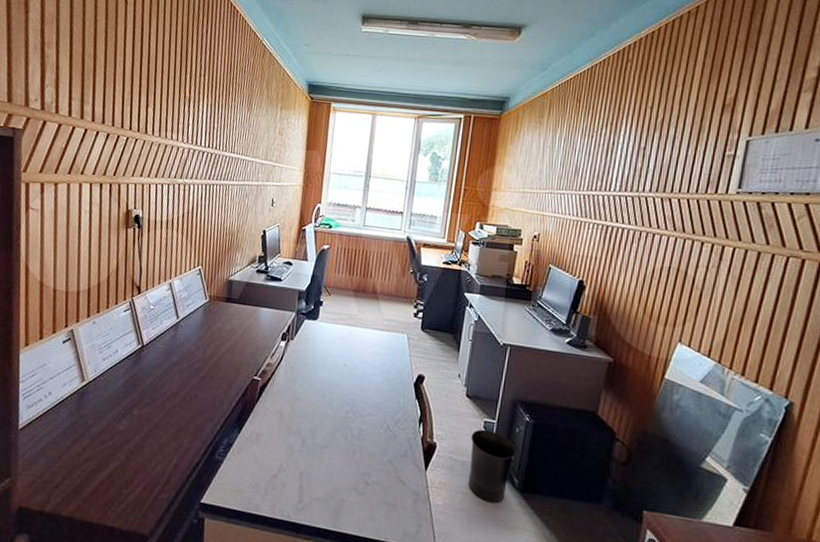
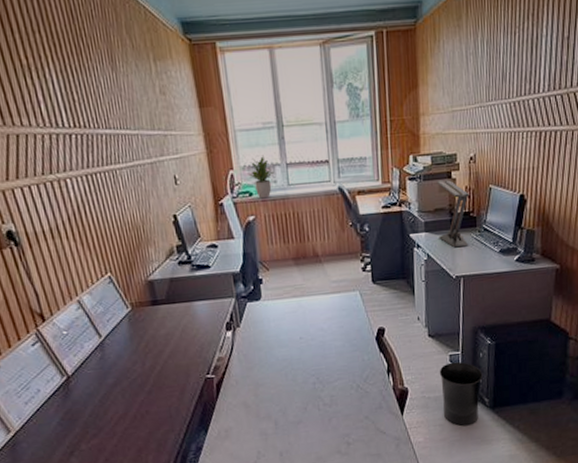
potted plant: none [332,196,355,233] -> present [248,155,275,199]
desk lamp: none [492,250,529,318] -> present [437,180,469,248]

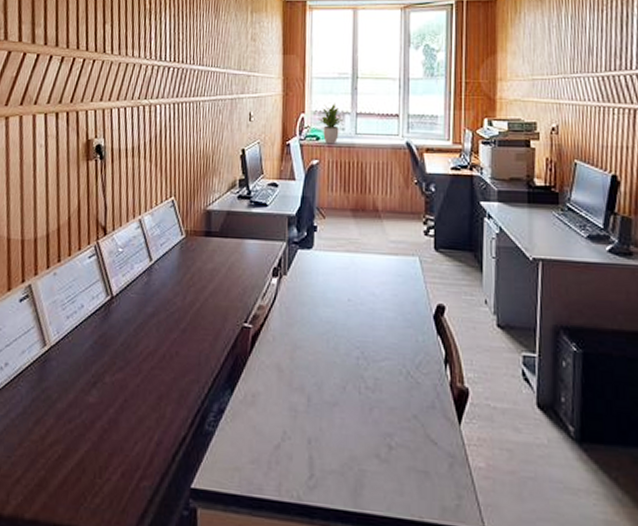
desk lamp: present [437,180,469,248] -> none [513,148,551,226]
waste bin: present [439,361,483,426] -> none [509,366,566,461]

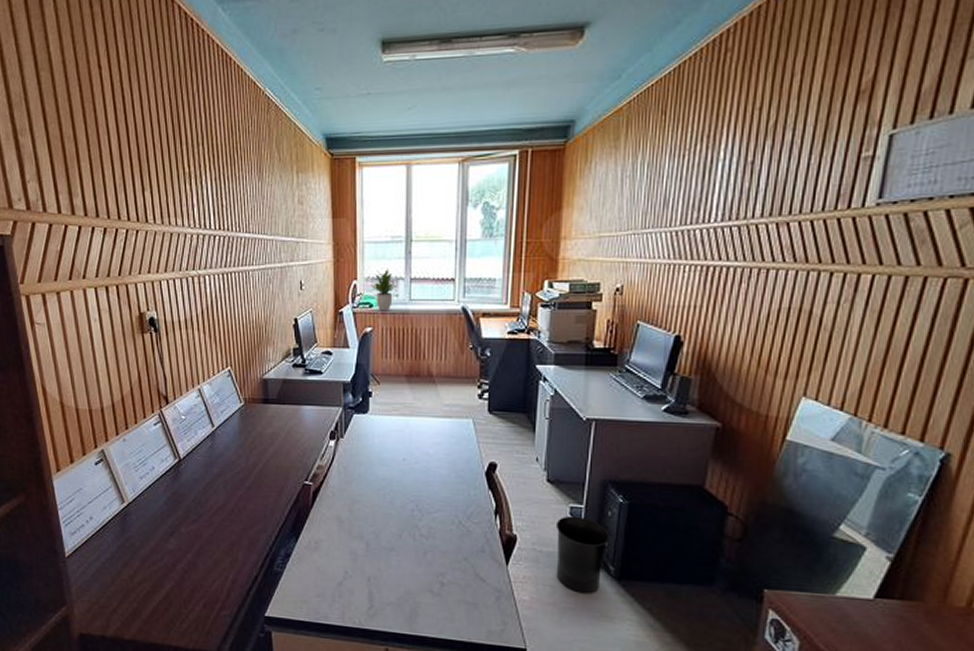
waste bin: none [509,366,566,461] -> present [555,515,610,594]

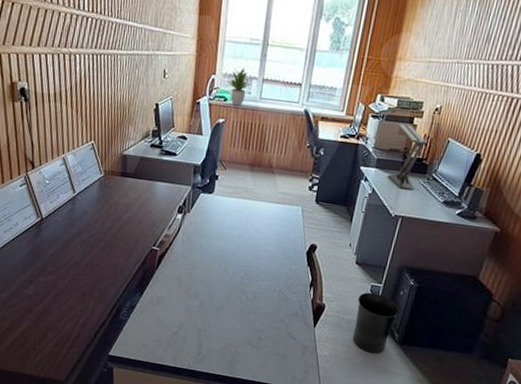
desk lamp: none [570,311,612,387] -> present [387,124,427,191]

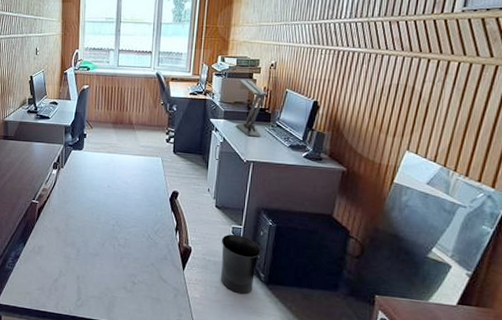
potted plant: present [227,67,251,106] -> none [89,41,109,74]

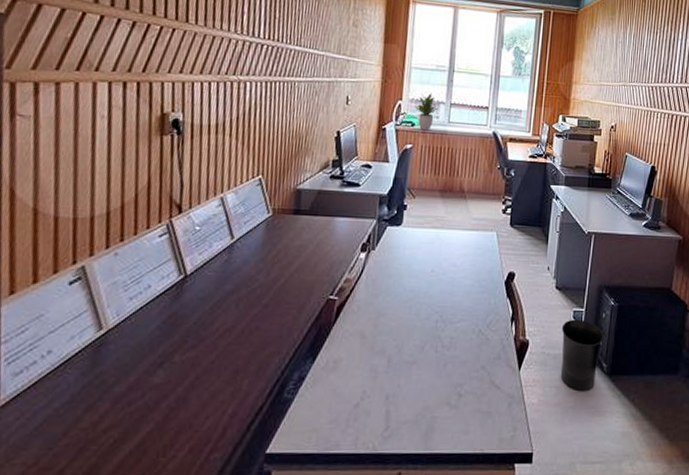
potted plant: none [89,41,109,74] -> present [414,92,439,131]
desk lamp: present [235,79,267,137] -> none [576,142,608,206]

